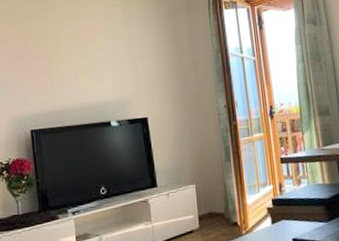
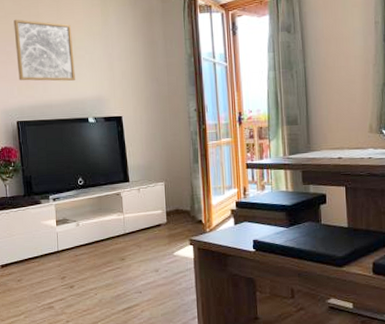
wall art: none [27,22,96,87] -> present [13,19,75,81]

